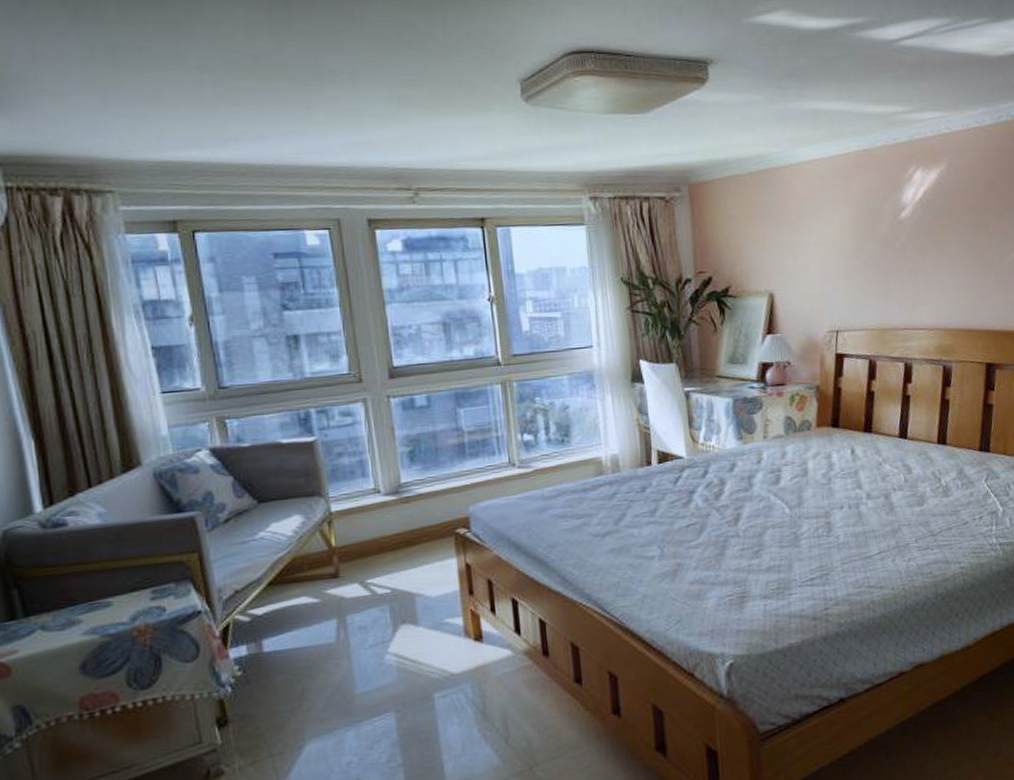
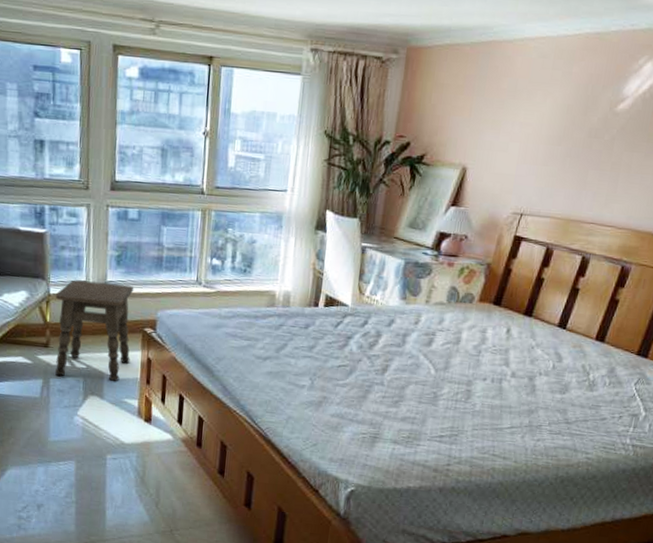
side table: none [338,483,445,611] -> present [54,280,134,382]

